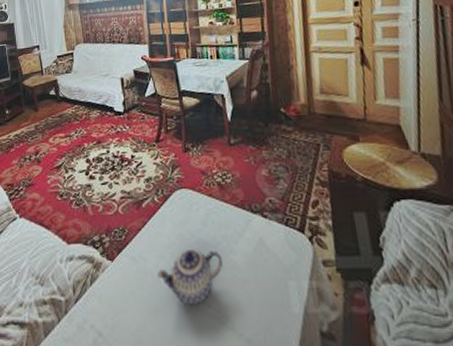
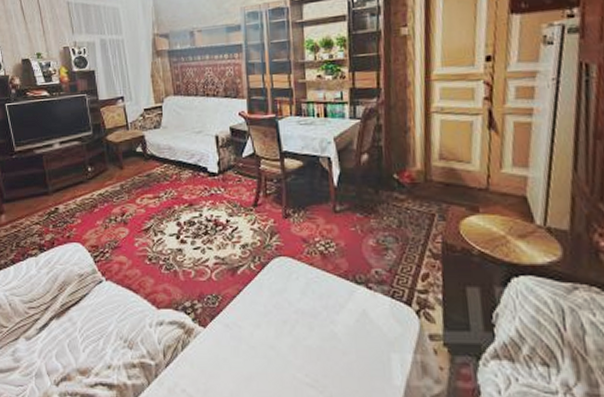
teapot: present [157,248,223,306] -> none [252,317,323,375]

